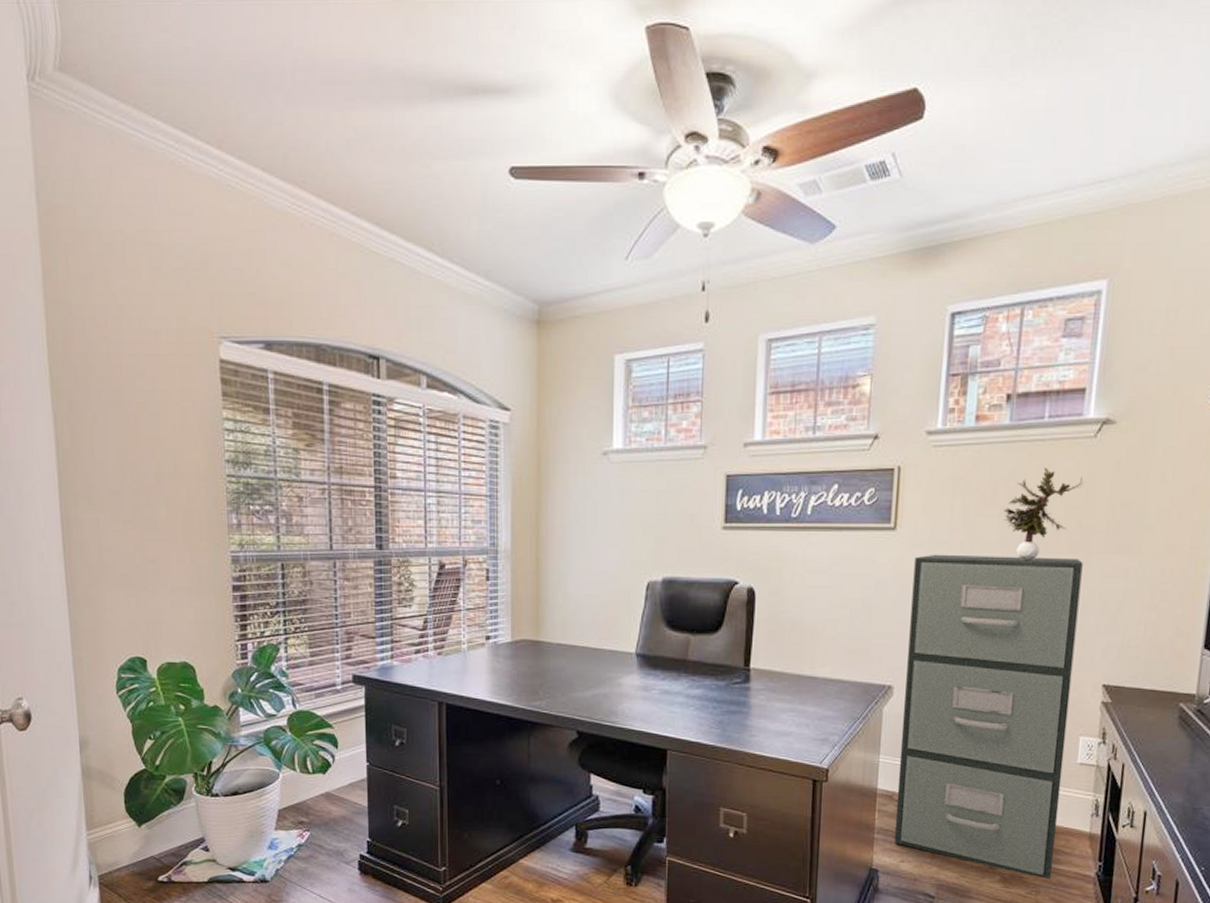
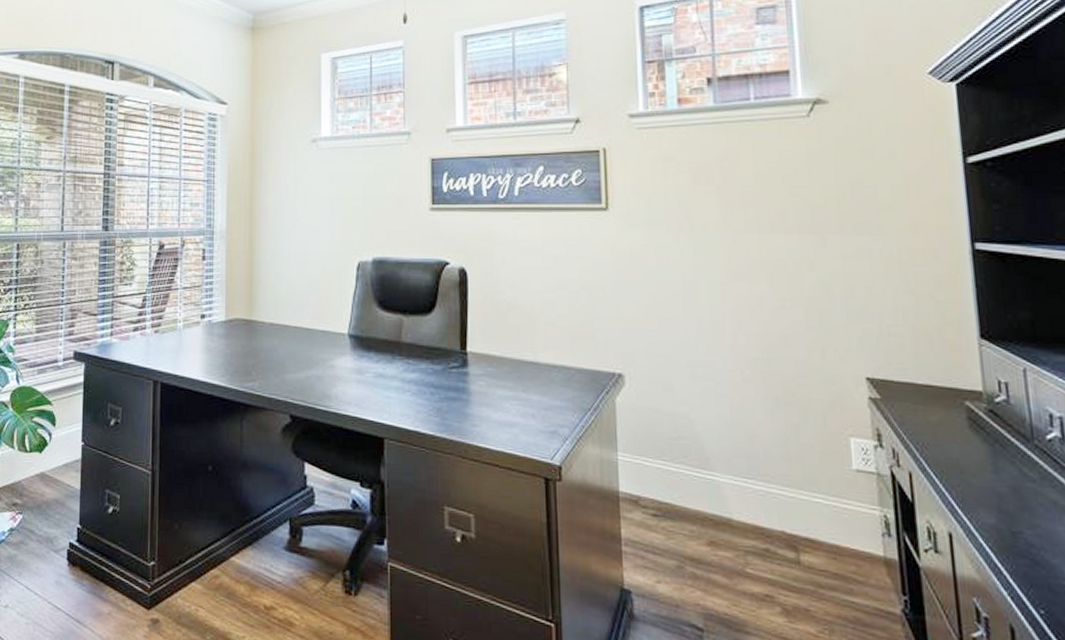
filing cabinet: present [894,554,1083,880] -> none [631,234,847,616]
potted plant: present [1003,467,1085,561] -> none [721,146,805,242]

